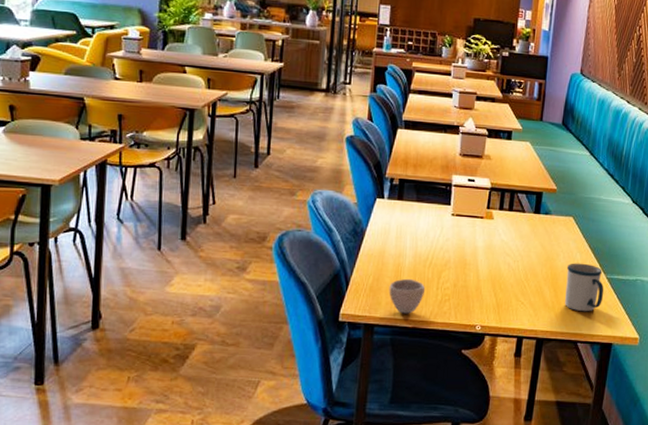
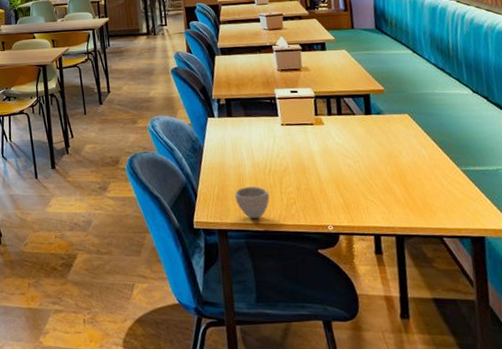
mug: present [565,263,604,312] -> none [413,157,463,206]

